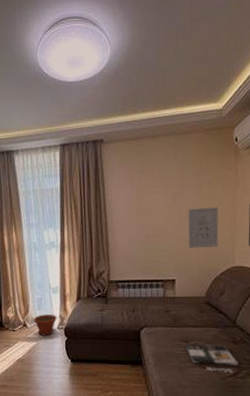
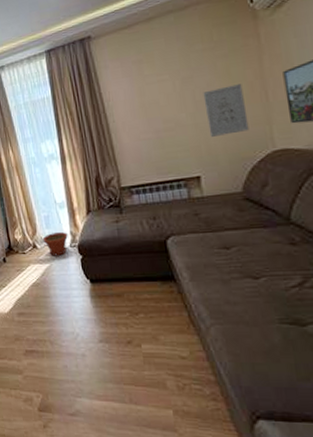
magazine: present [185,343,239,374] -> none [226,248,304,283]

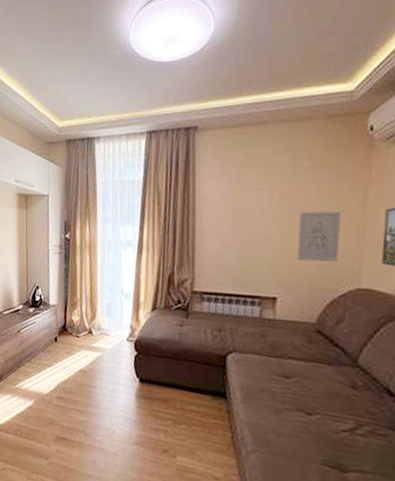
plant pot: present [42,232,68,256] -> none [100,322,127,348]

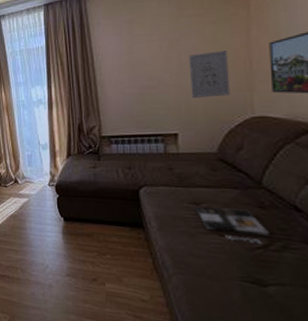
magazine: none [284,379,358,428] -> present [195,206,270,245]

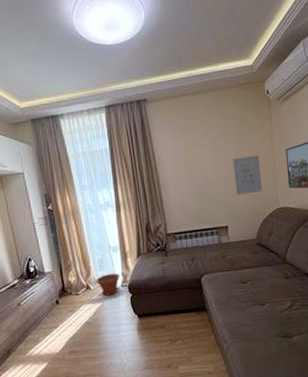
plant pot: none [24,171,47,193] -> present [96,273,120,296]
magazine: present [195,206,270,245] -> none [243,281,292,308]

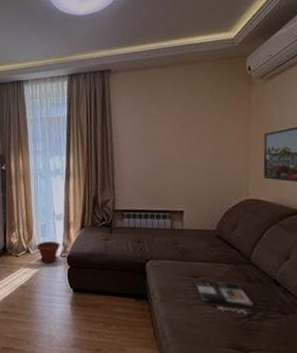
wall art: present [232,155,263,195] -> none [197,137,231,179]
magazine: none [243,281,292,308] -> present [194,279,254,315]

